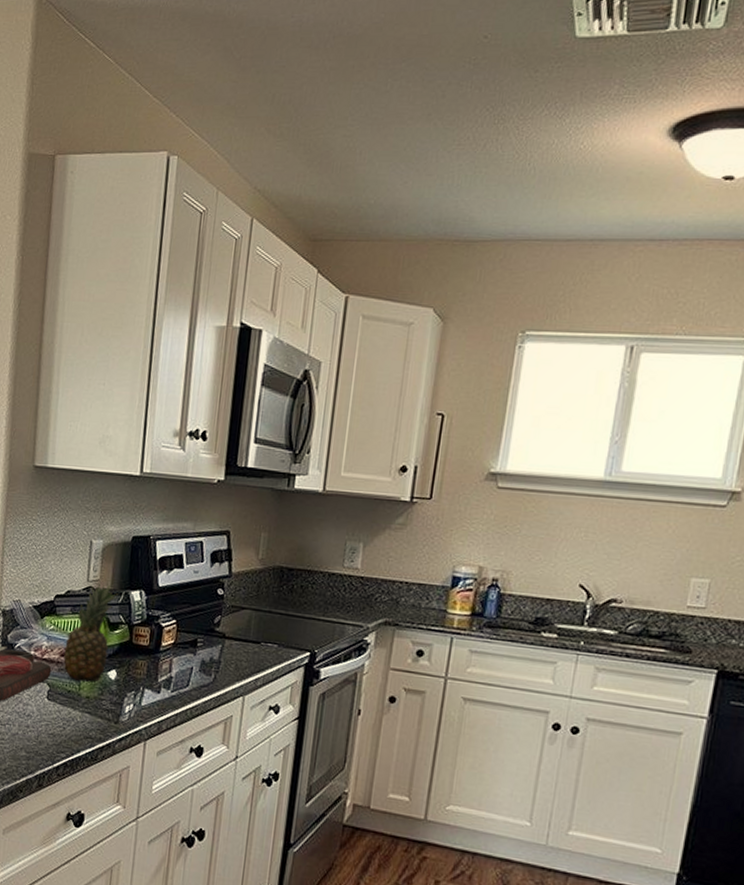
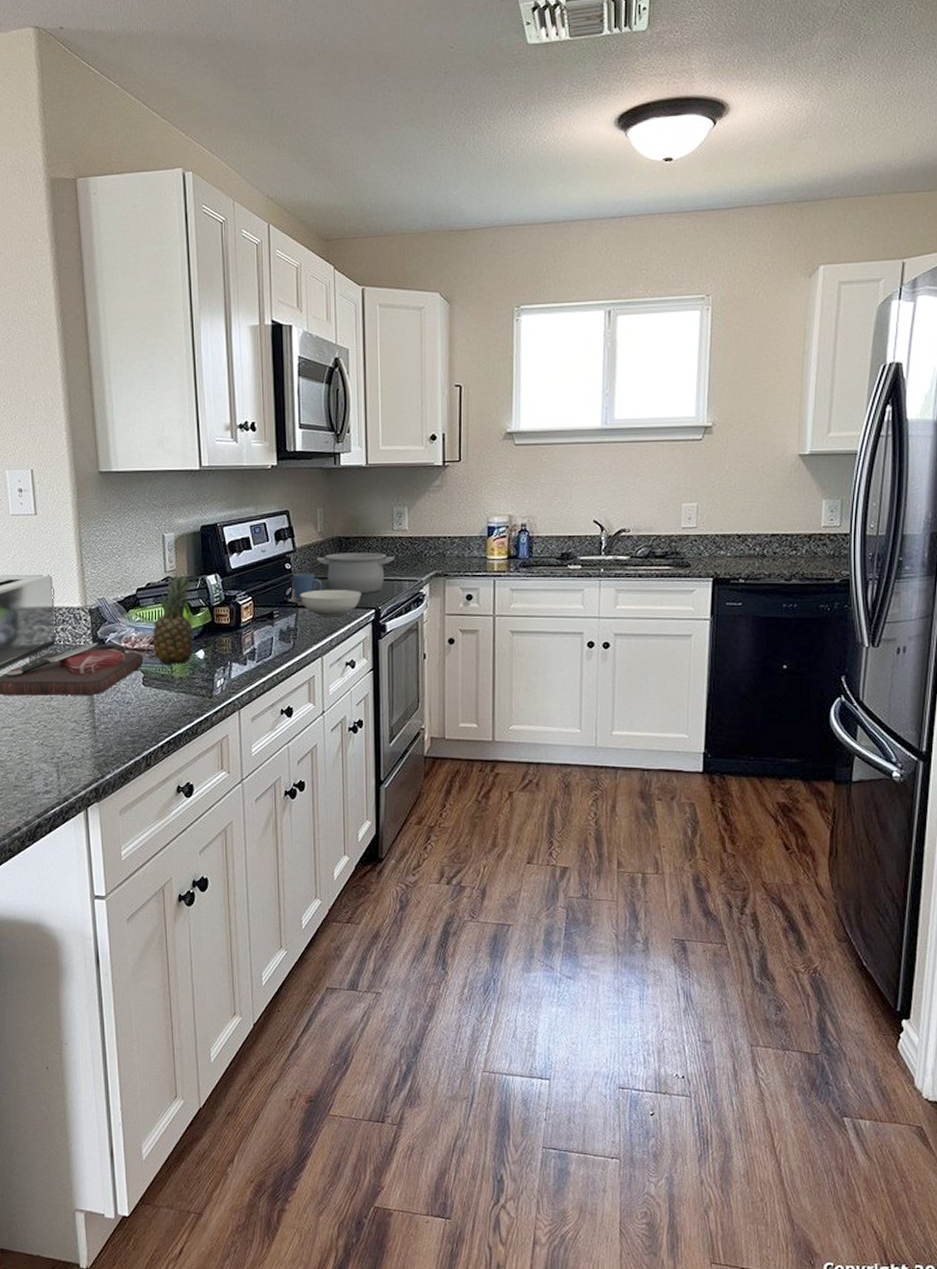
mug: none [223,600,256,632] -> present [293,573,323,601]
bowl: none [229,622,298,655] -> present [300,589,361,617]
cooking pot: none [252,584,342,634] -> present [316,552,395,593]

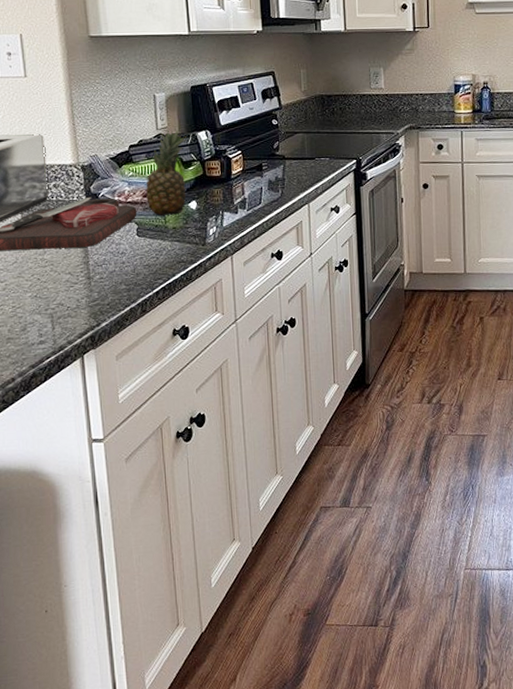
mug: present [293,573,323,601] -> none [280,128,308,154]
bowl: present [300,589,361,617] -> none [287,142,344,168]
cooking pot: present [316,552,395,593] -> none [301,108,373,146]

